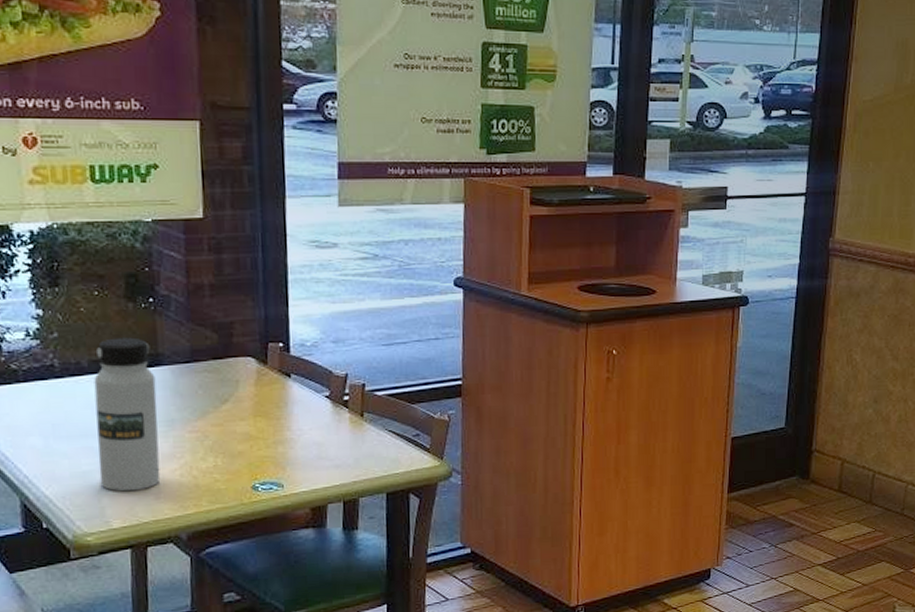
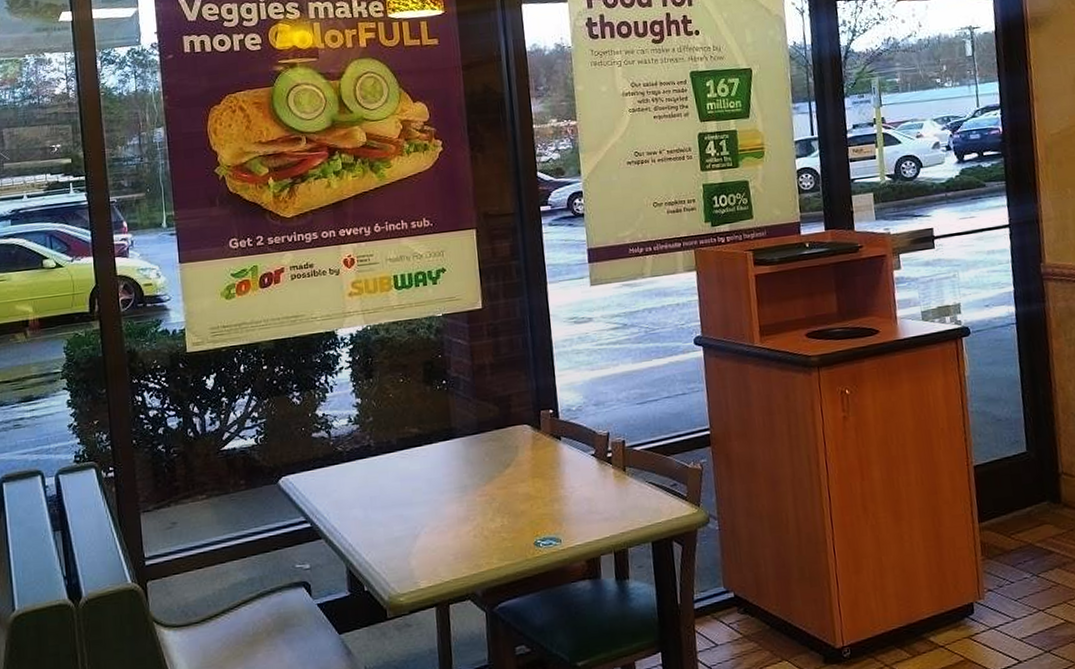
water bottle: present [94,337,161,492] -> none [401,416,458,554]

